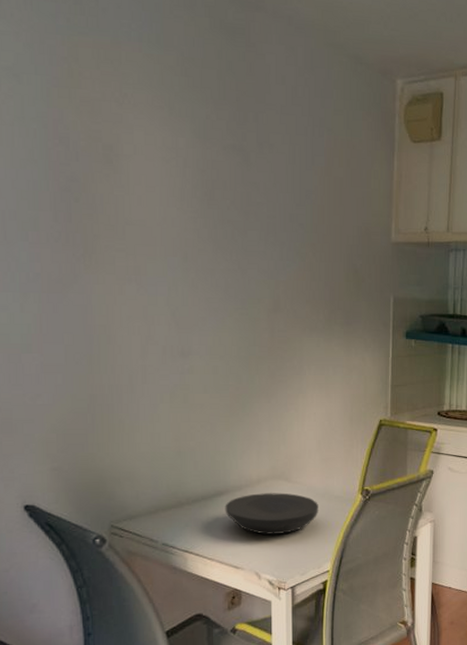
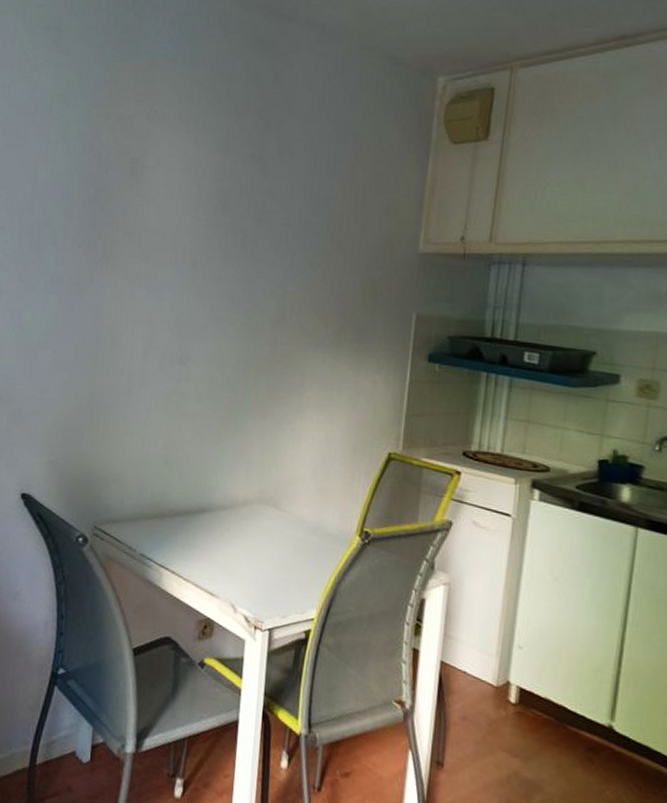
plate: present [225,493,318,535] -> none [206,516,308,567]

